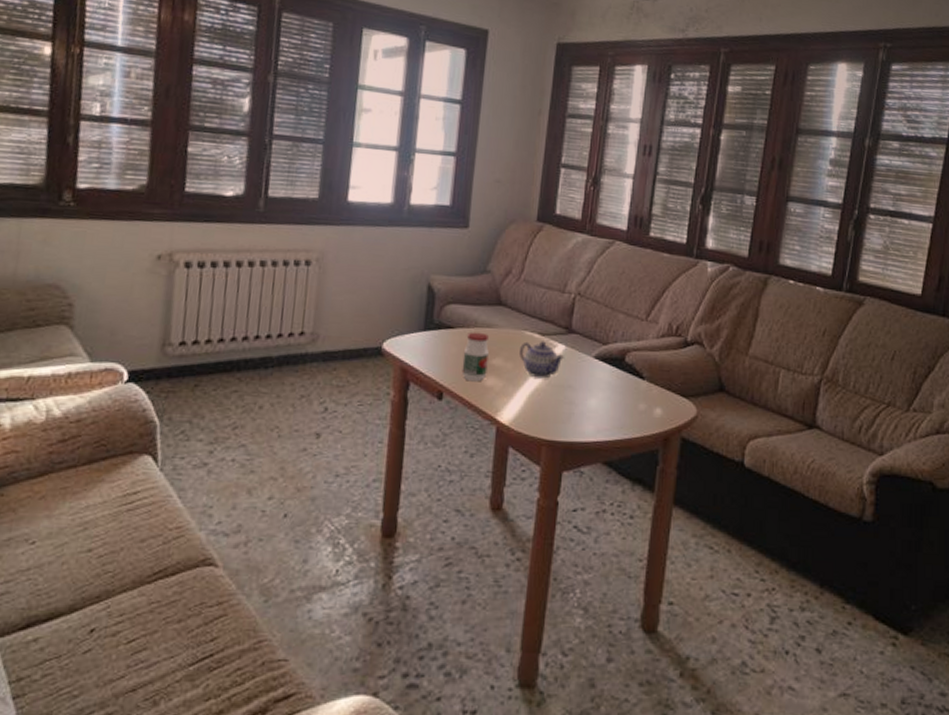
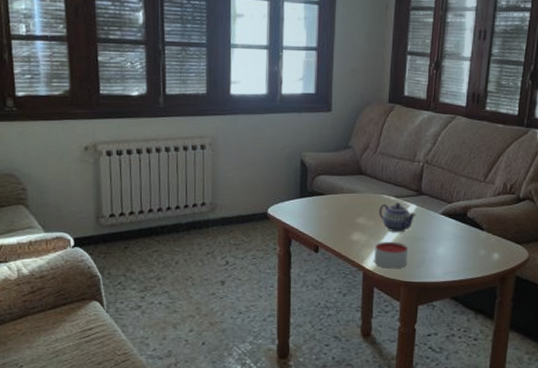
jar: present [461,332,490,382] -> none [332,197,354,237]
candle: none [511,388,554,424] -> present [374,241,409,269]

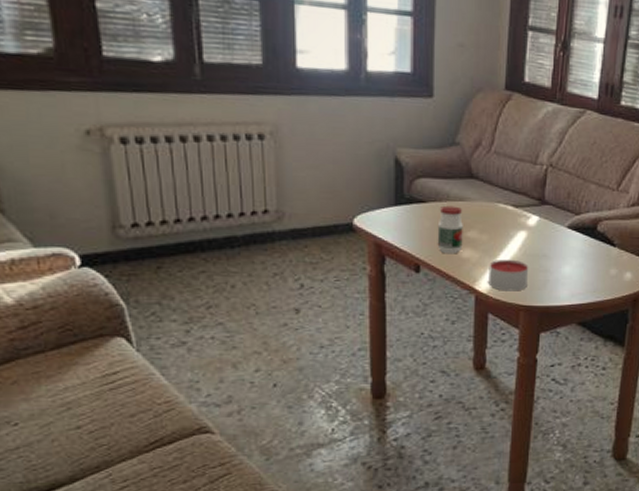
jar: none [332,197,354,237] -> present [437,205,463,254]
teapot: present [379,202,417,233] -> none [494,213,539,249]

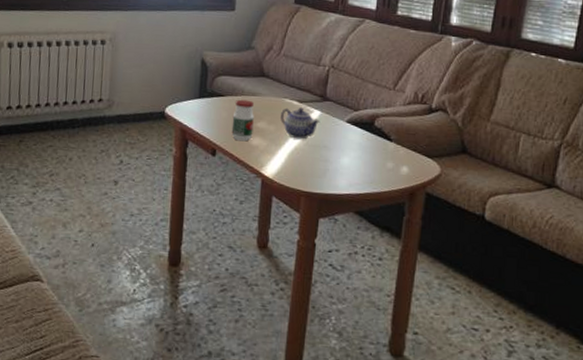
candle: present [488,259,529,291] -> none [274,147,311,178]
teapot: none [494,213,539,249] -> present [281,107,321,140]

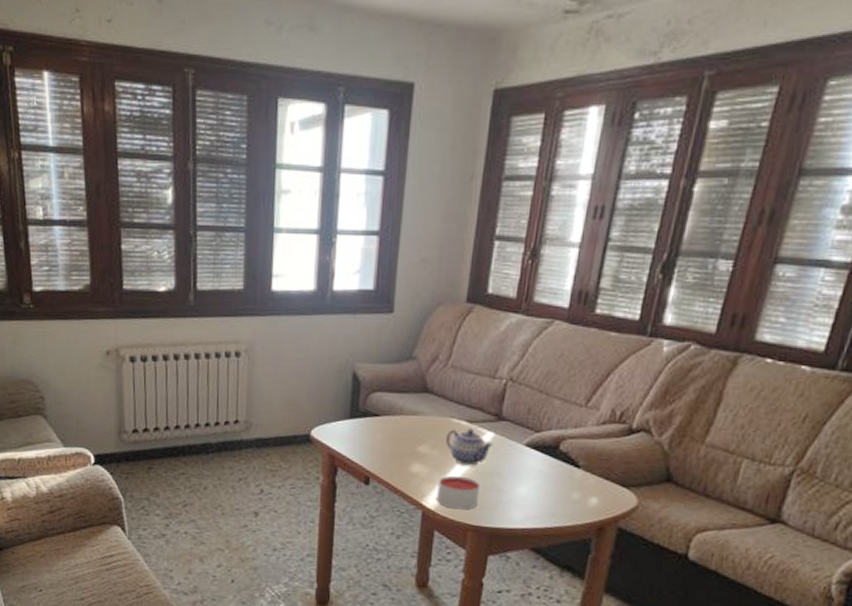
jar: present [231,99,255,142] -> none [387,419,416,469]
candle: none [274,147,311,178] -> present [436,475,481,510]

